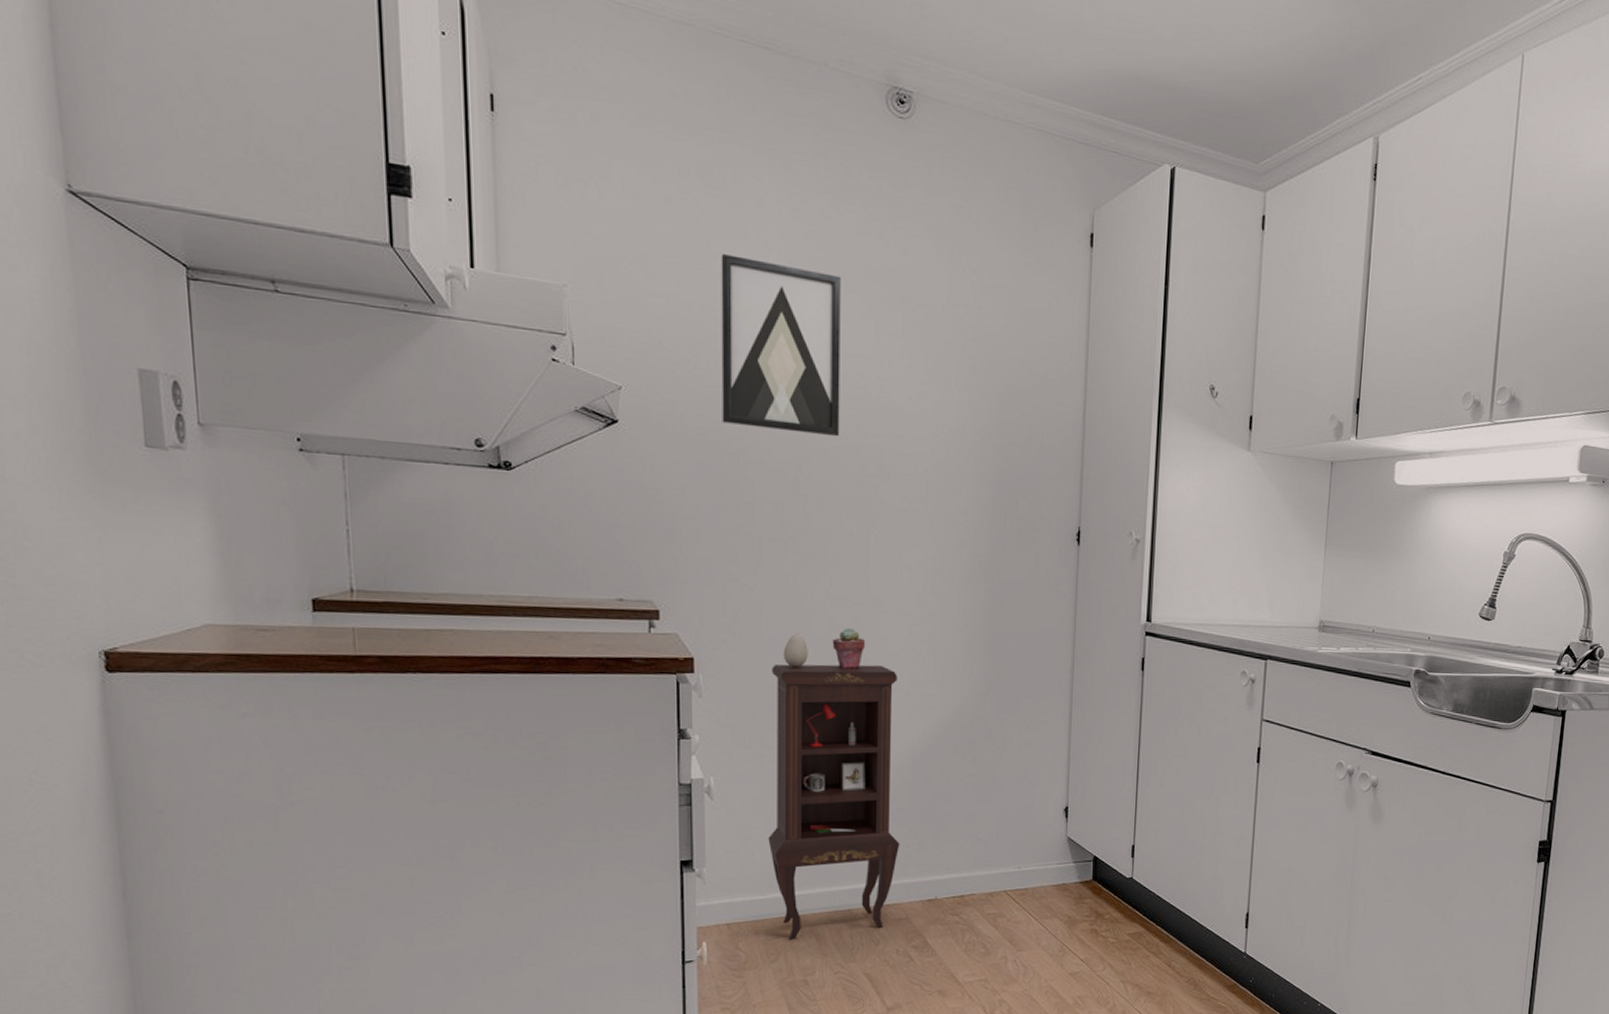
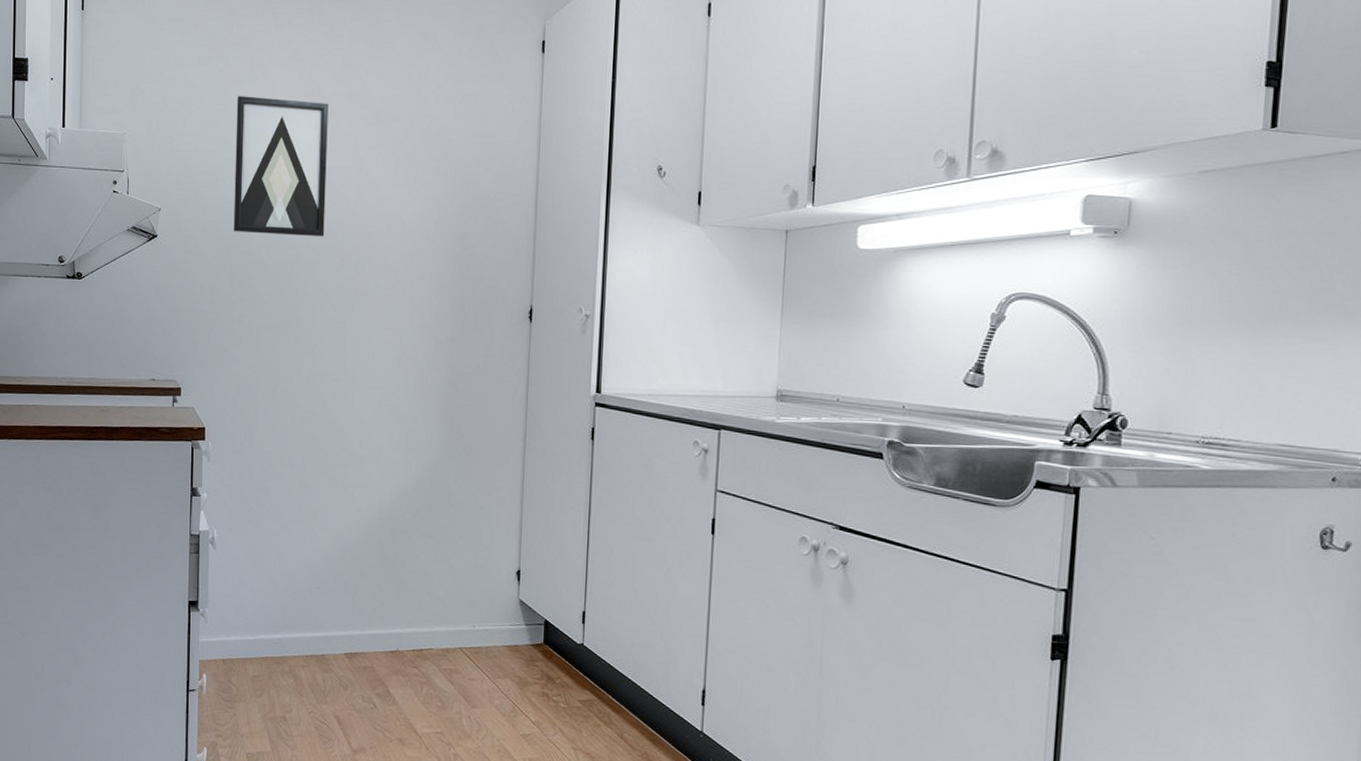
cabinet: present [768,664,900,940] -> none [257,433,368,679]
decorative egg: present [783,633,808,667] -> none [274,406,294,436]
potted succulent: present [832,627,866,670] -> none [314,401,342,438]

